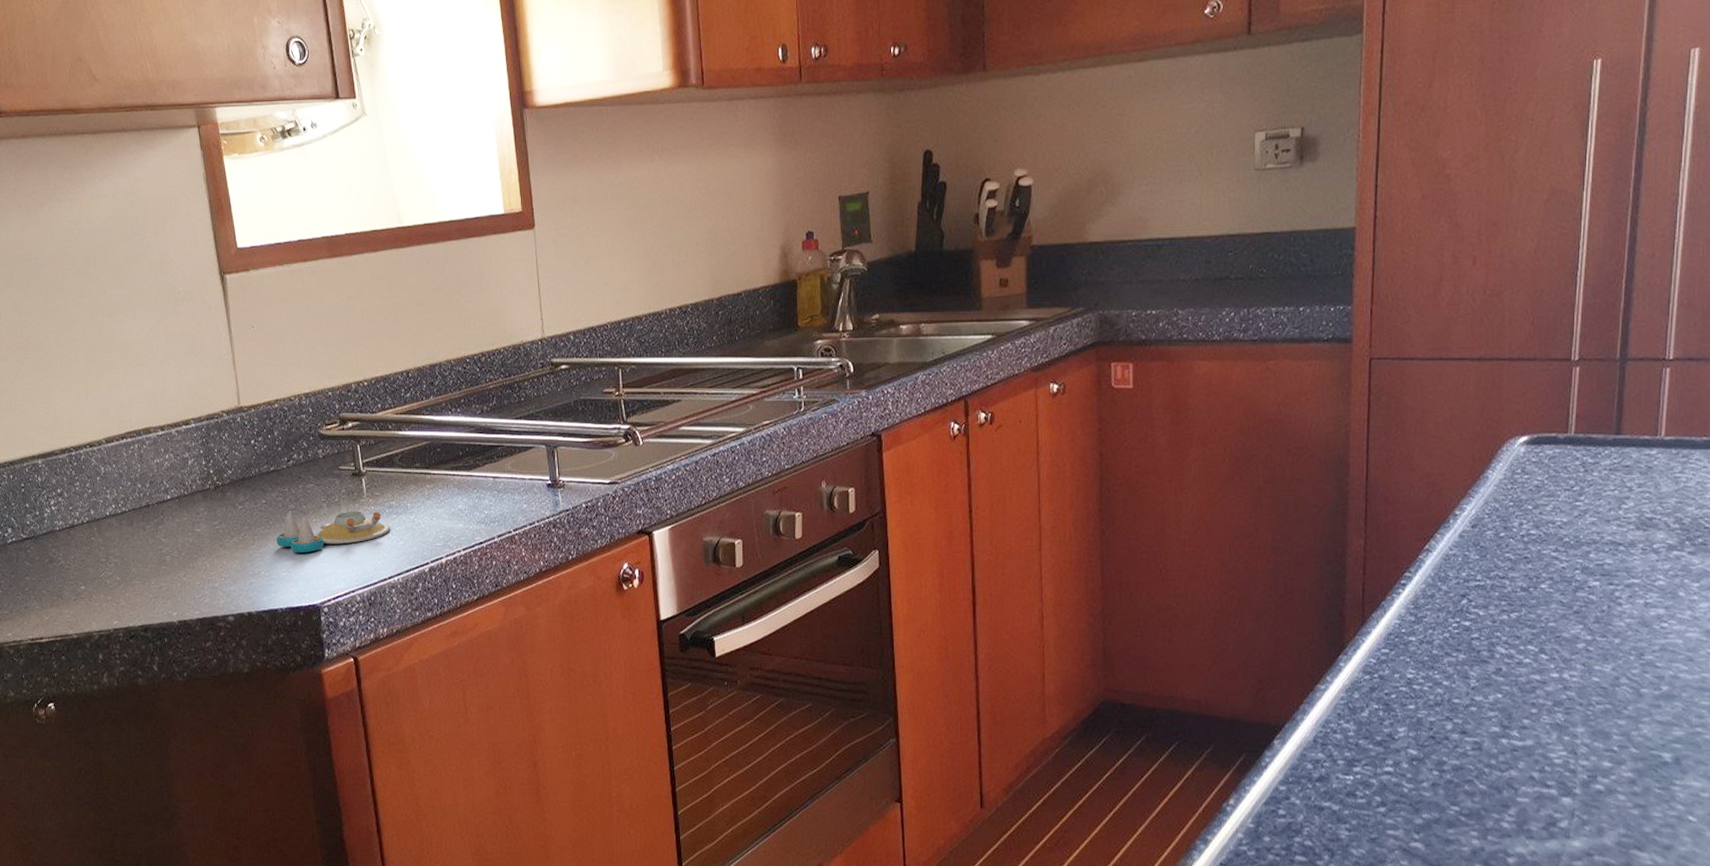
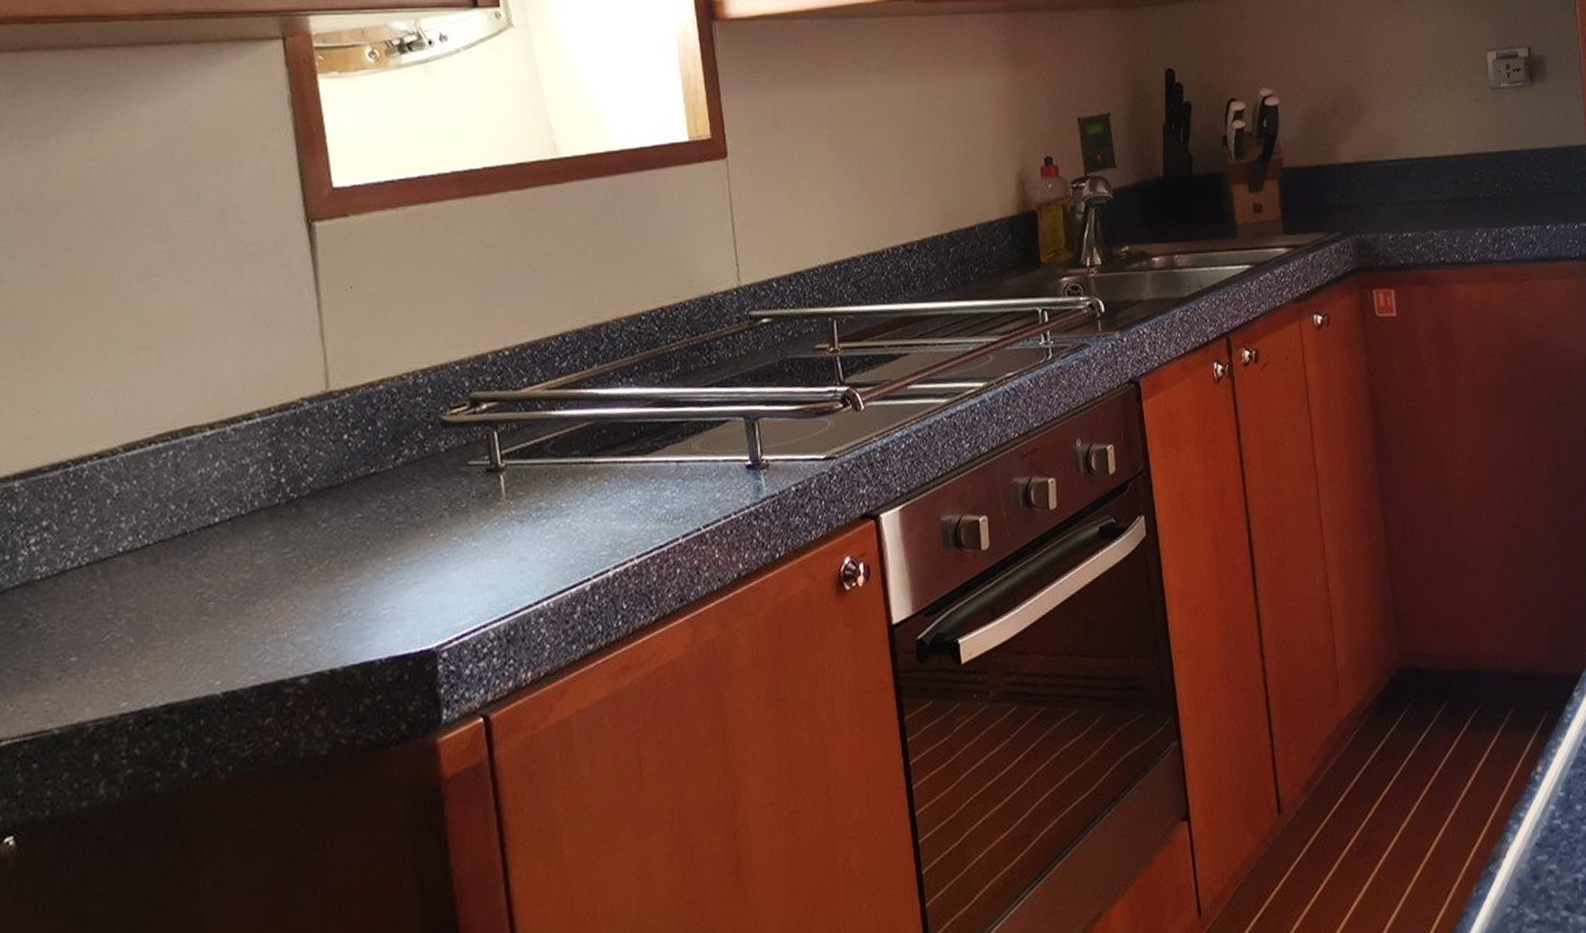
salt and pepper shaker set: present [276,511,390,552] -> none [375,517,538,581]

